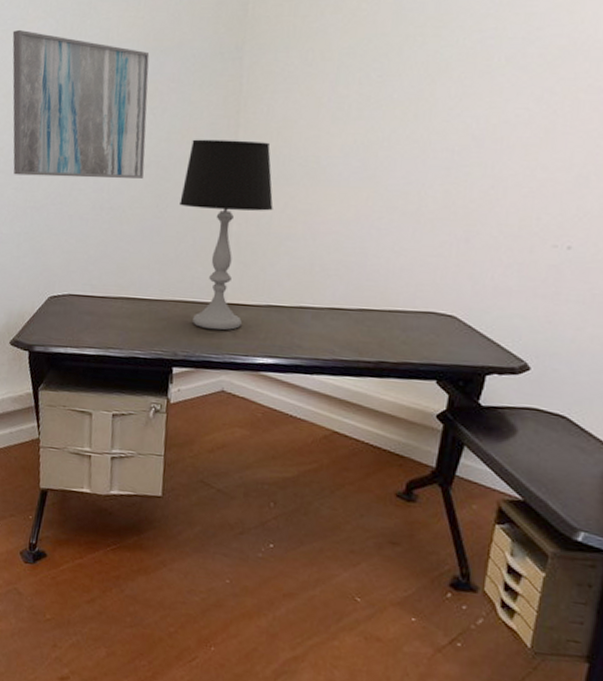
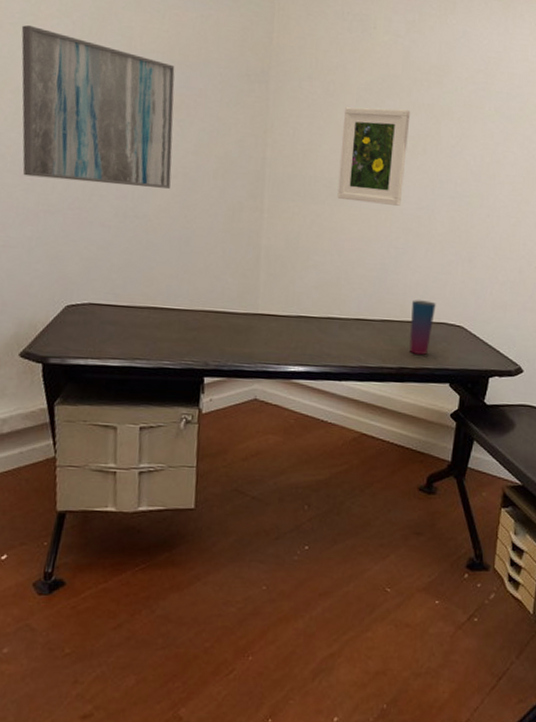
table lamp: present [179,139,273,330] -> none [208,154,301,340]
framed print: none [313,72,401,182] -> present [337,107,411,206]
cup: none [390,286,424,348] -> present [409,300,436,355]

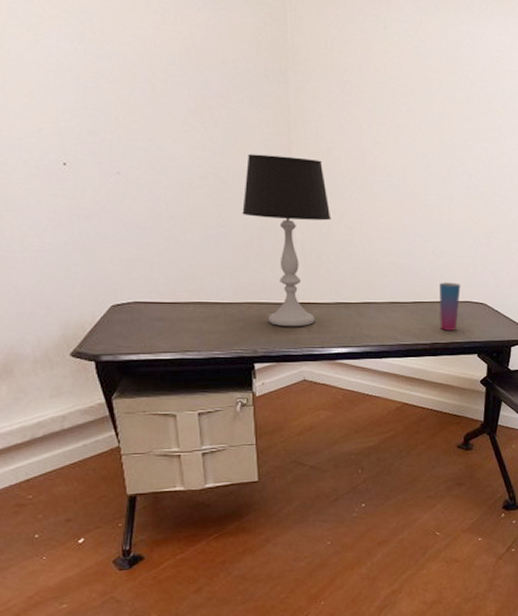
wall art: present [21,25,175,189] -> none [27,26,201,189]
table lamp: none [208,154,301,340] -> present [242,153,331,327]
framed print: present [337,107,411,206] -> none [362,105,425,197]

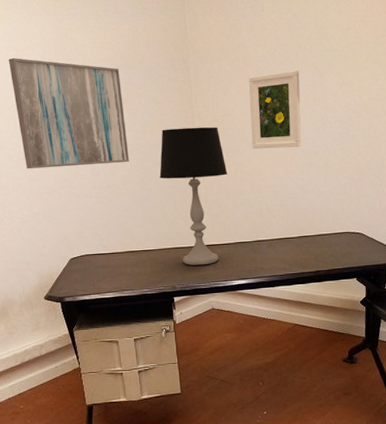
wall art: none [27,26,201,189] -> present [8,57,129,169]
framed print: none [362,105,425,197] -> present [249,71,302,149]
cup: present [440,282,461,330] -> none [320,217,339,259]

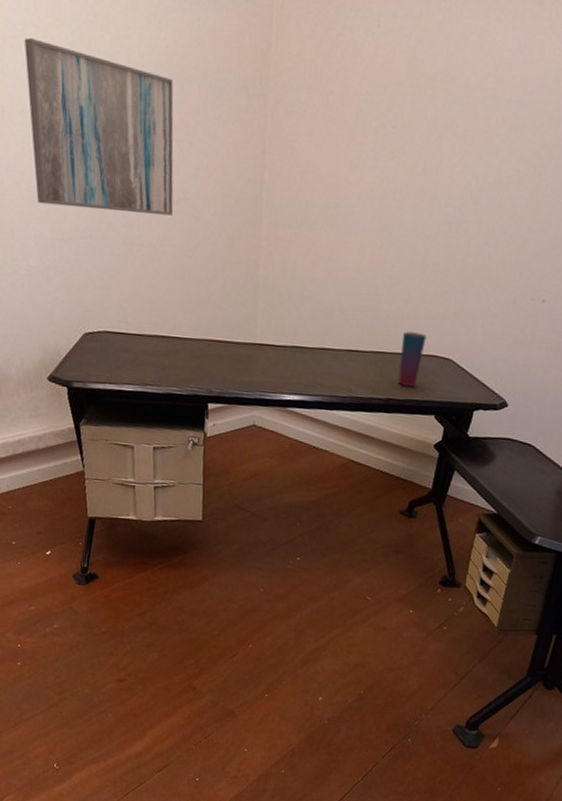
table lamp: present [159,127,228,266] -> none [209,177,298,369]
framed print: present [249,71,302,149] -> none [333,122,412,232]
cup: none [320,217,339,259] -> present [398,331,427,387]

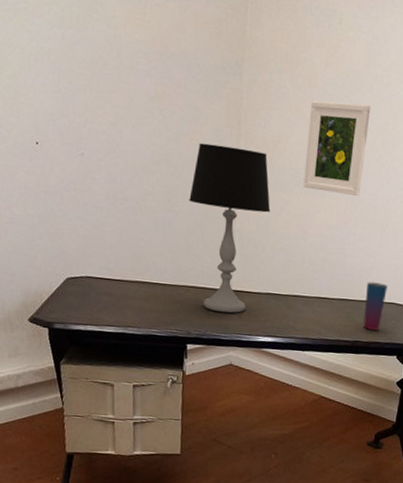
wall art: present [24,37,174,215] -> none [14,11,157,174]
table lamp: none [209,177,298,369] -> present [189,143,271,313]
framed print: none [333,122,412,232] -> present [303,101,371,196]

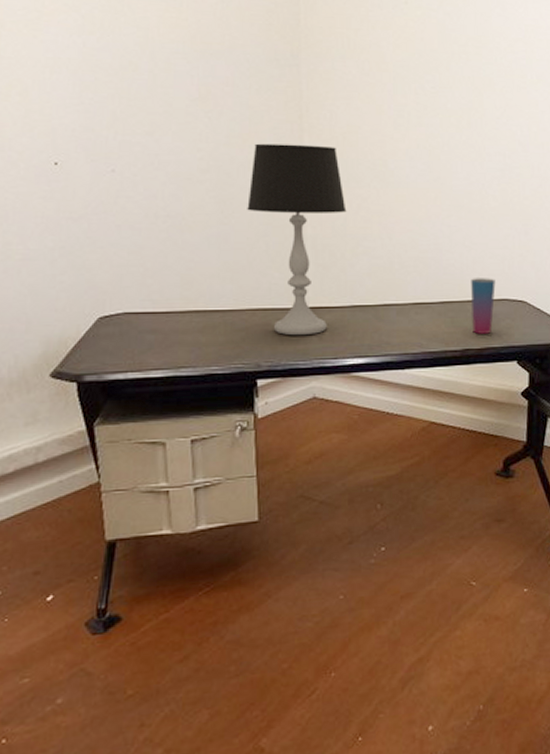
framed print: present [303,101,371,196] -> none [382,84,451,183]

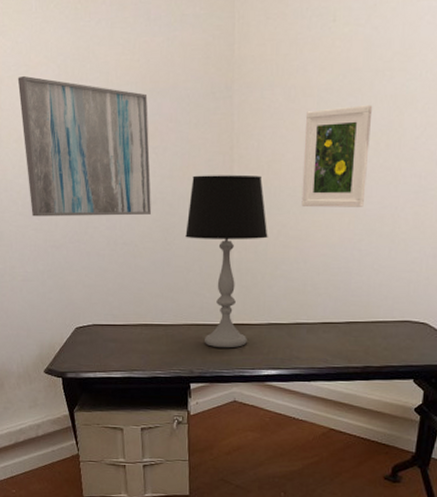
wall art: none [25,21,203,185] -> present [17,75,151,217]
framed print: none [382,84,451,183] -> present [301,105,373,208]
cup: present [471,278,496,334] -> none [374,300,400,353]

